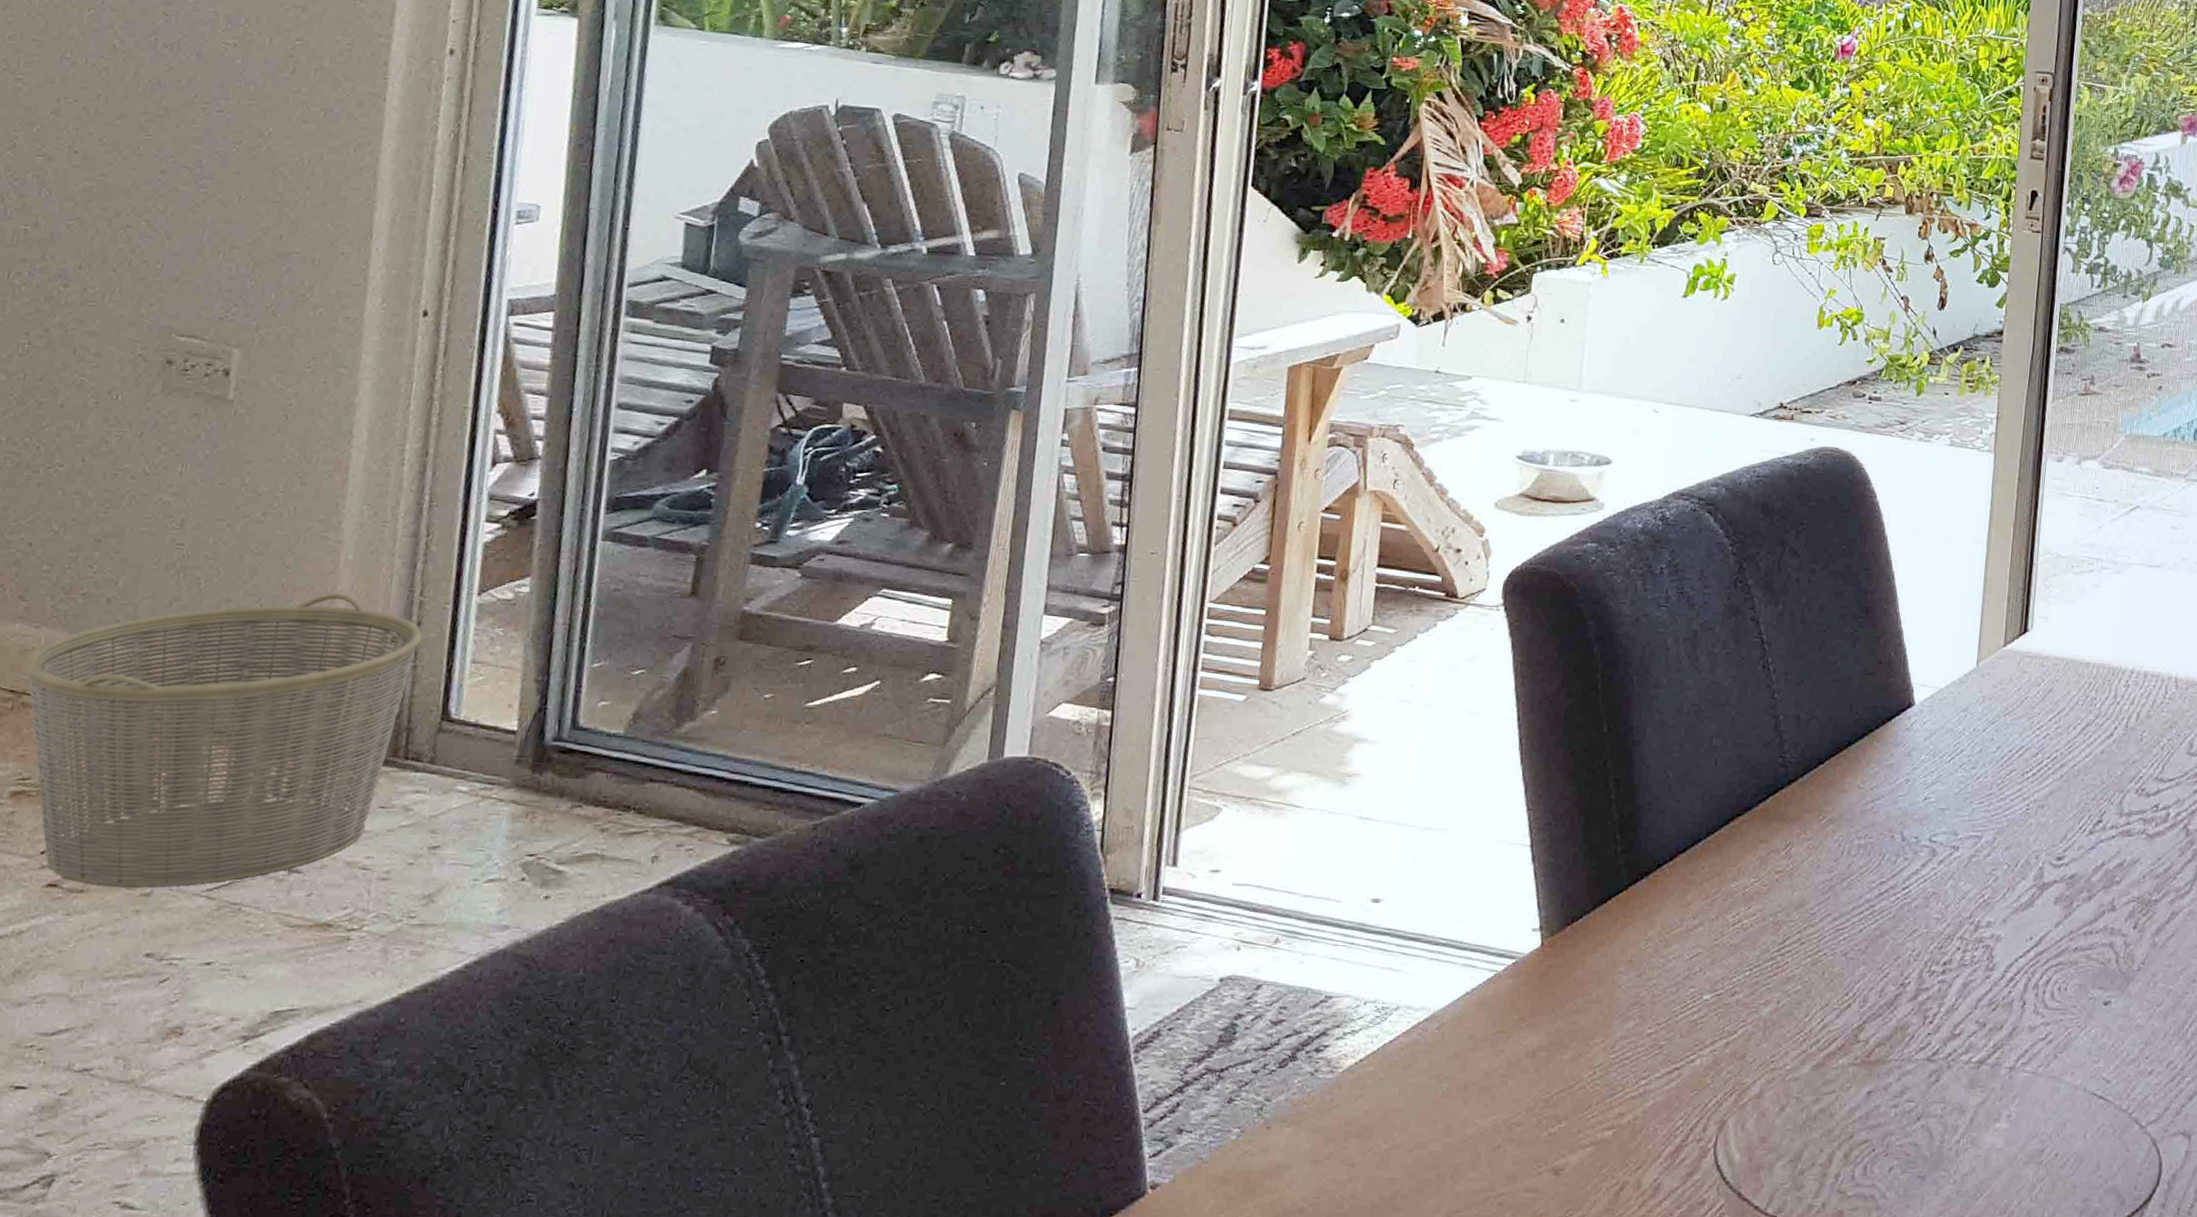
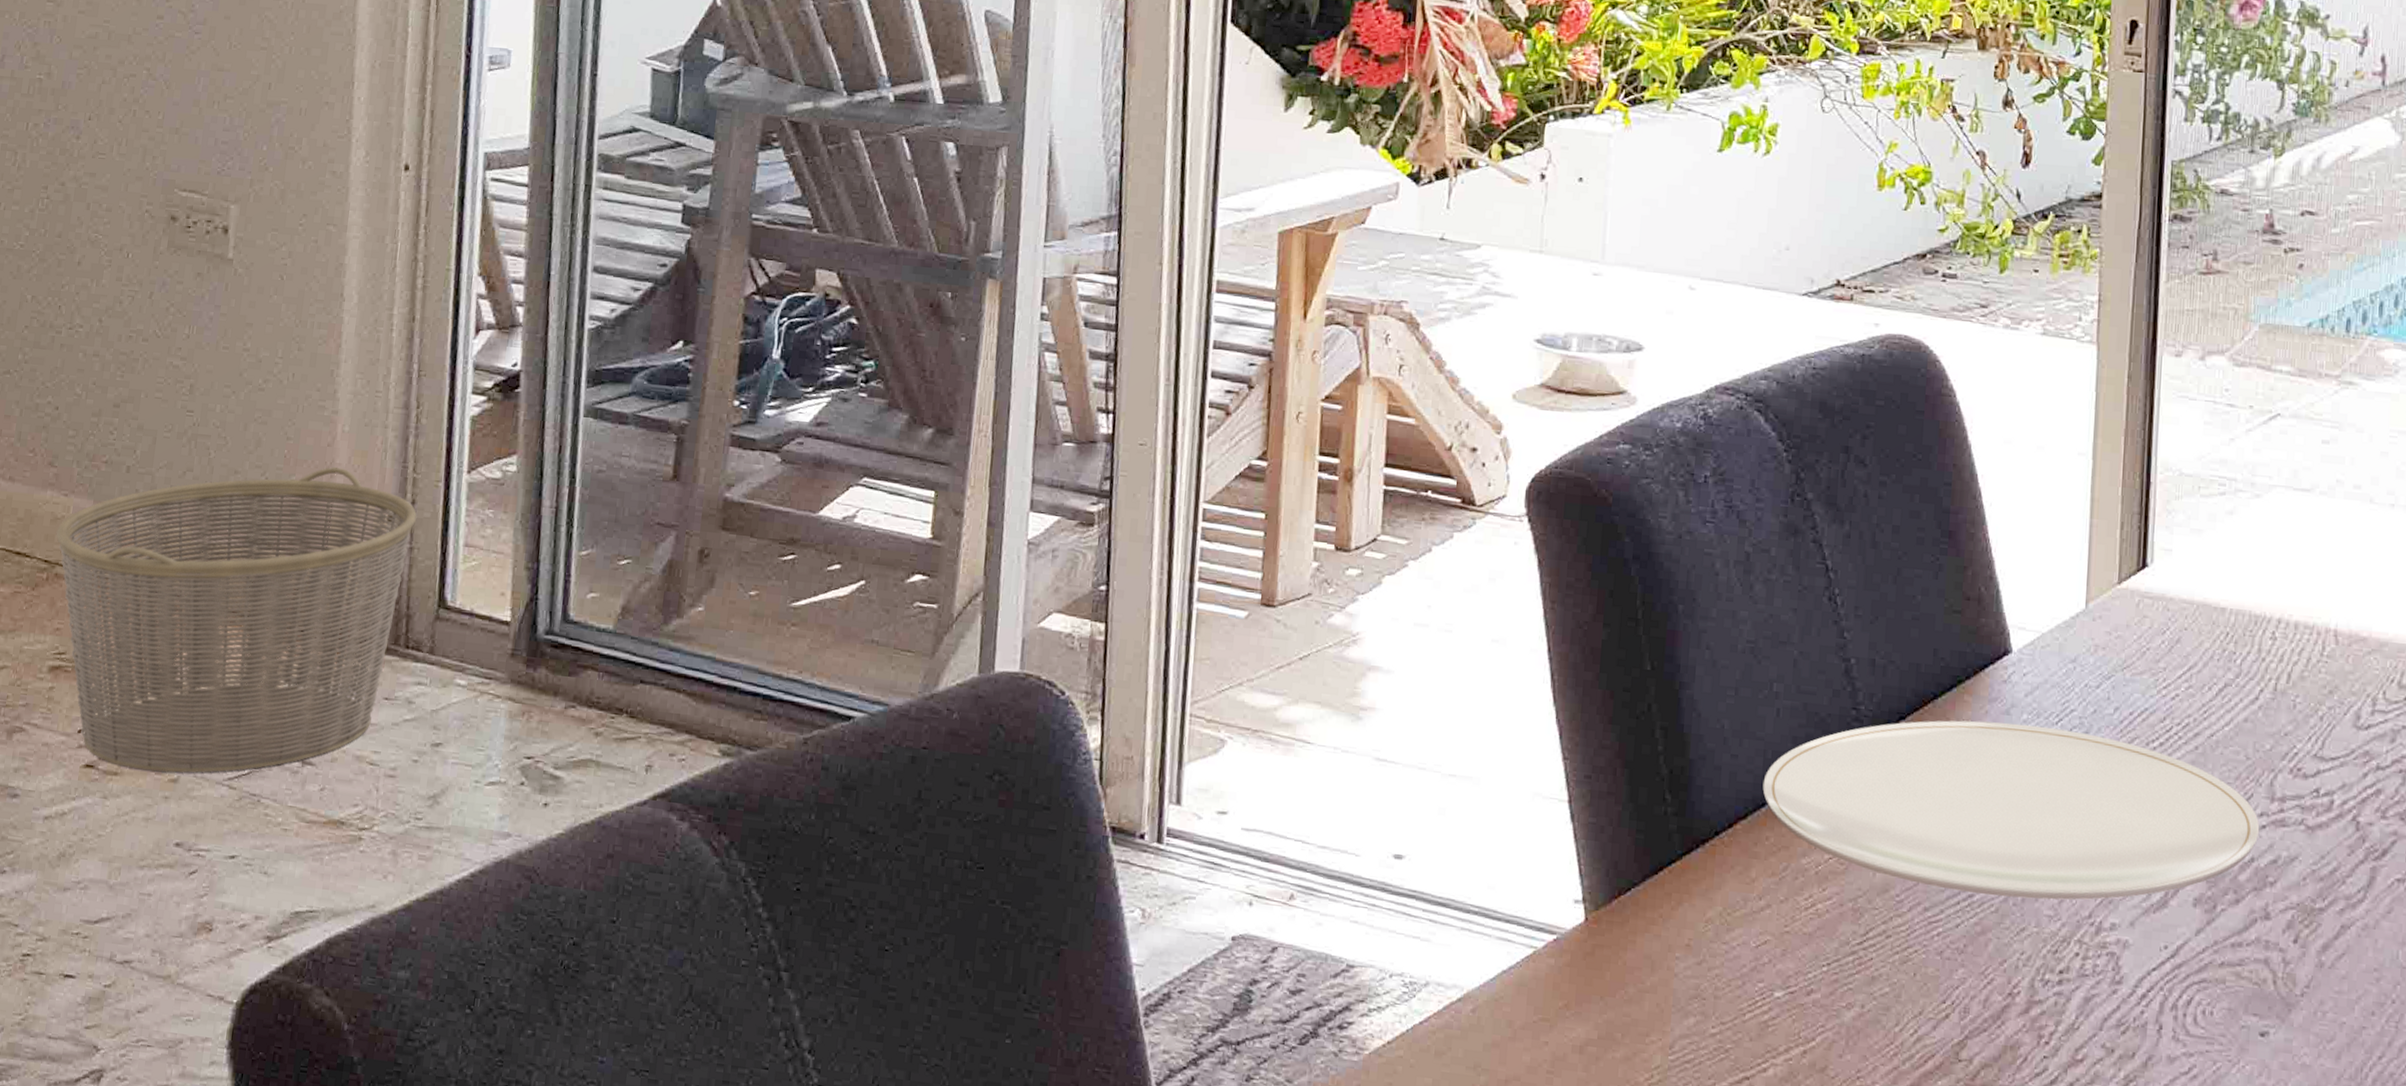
plate: none [1700,762,2110,906] -> present [1762,720,2260,900]

